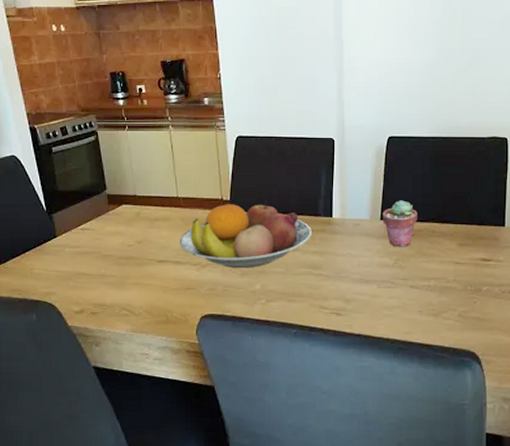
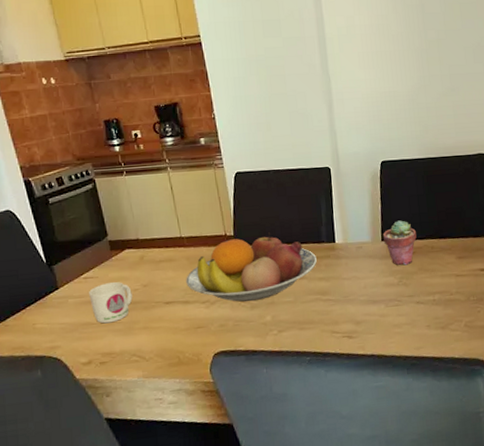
mug: none [85,236,126,276] -> present [89,282,133,324]

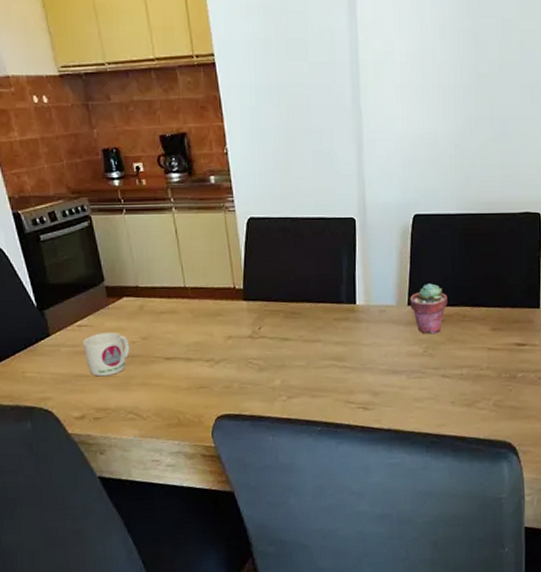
fruit bowl: present [186,232,317,302] -> none [189,288,334,364]

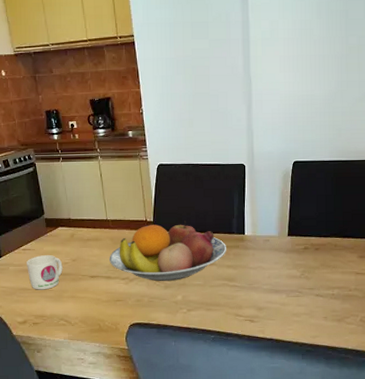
fruit bowl: none [189,288,334,364] -> present [109,221,226,282]
potted succulent: present [410,283,447,334] -> none [290,218,321,260]

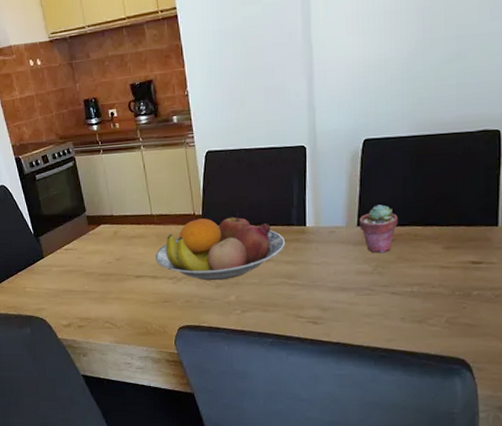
mug: present [27,255,63,290] -> none [69,255,107,292]
potted succulent: none [290,218,321,260] -> present [360,204,398,253]

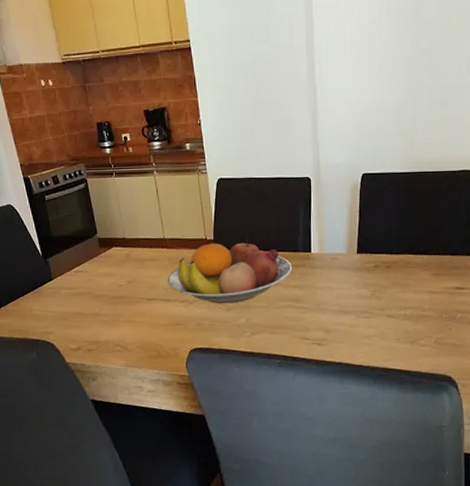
potted succulent: present [360,204,398,253] -> none [359,234,393,279]

